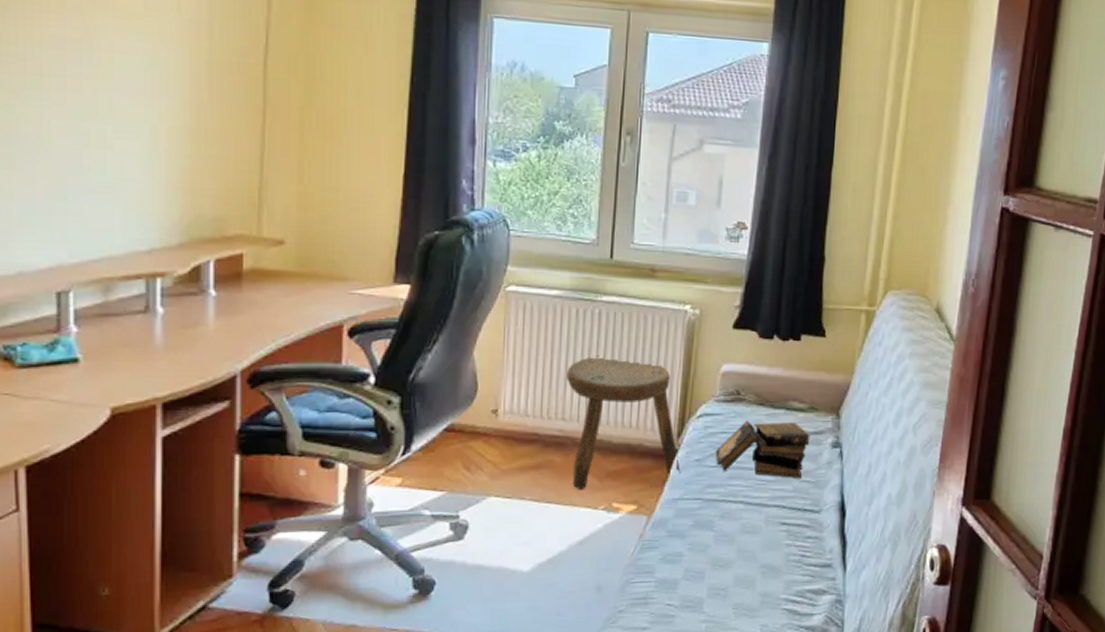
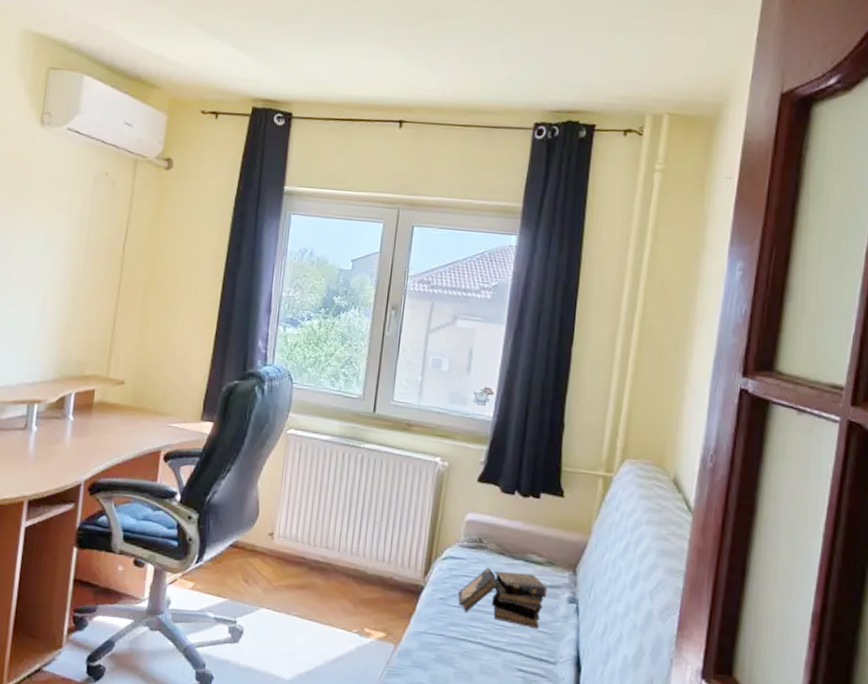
stool: present [566,355,681,489] -> none [331,494,426,612]

